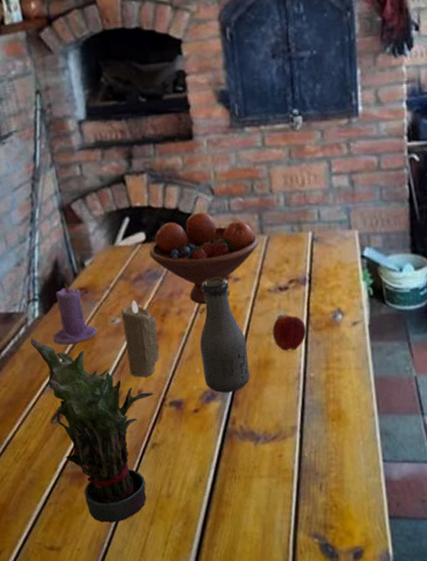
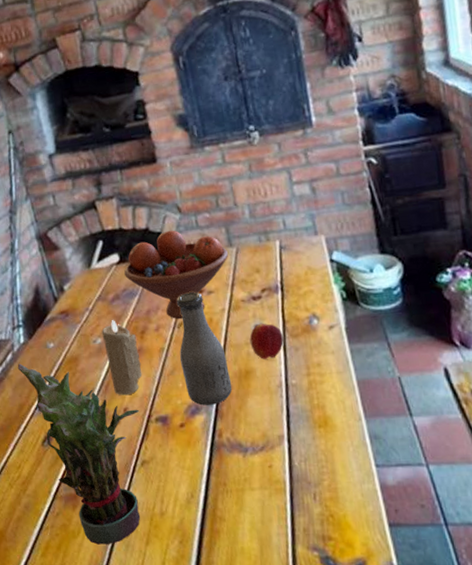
candle: present [53,283,97,345] -> none [38,308,80,368]

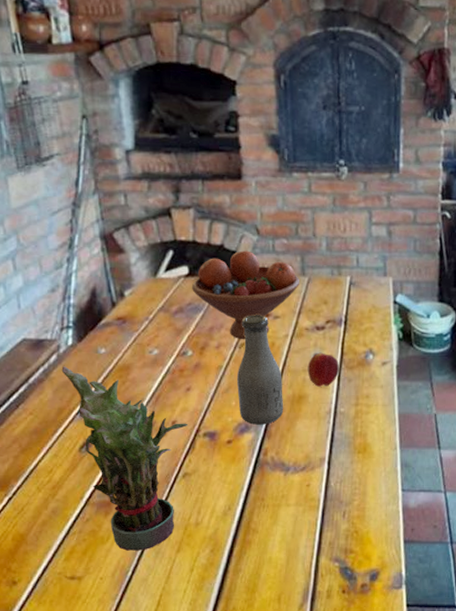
candle: present [101,320,143,396] -> none [159,333,197,409]

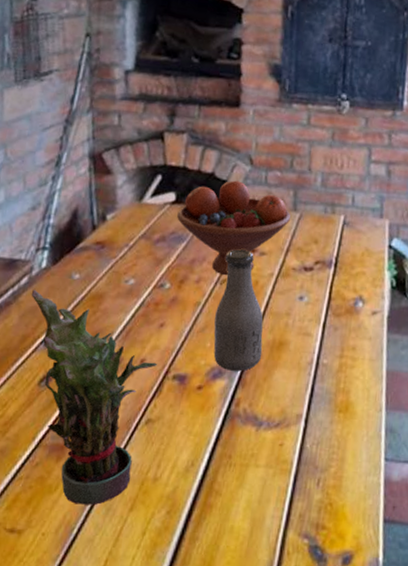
peach: present [307,352,340,387] -> none [290,295,326,334]

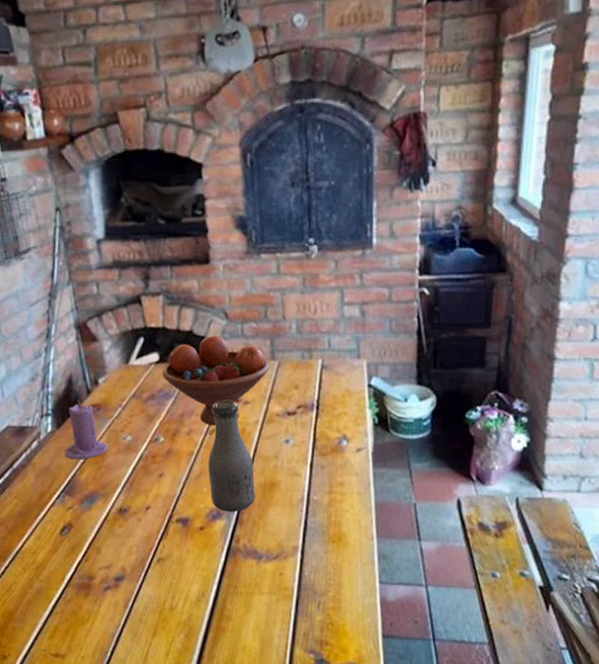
potted plant: present [31,289,158,505] -> none [42,452,162,633]
candle: none [57,235,108,302] -> present [65,399,108,460]

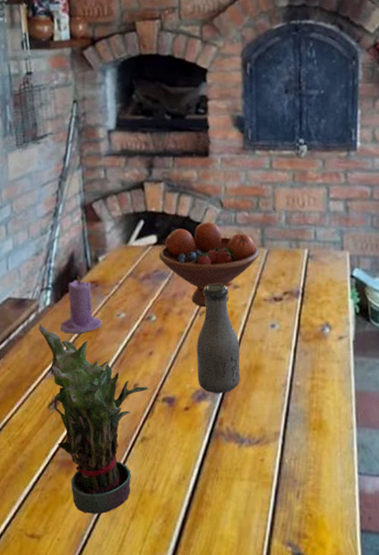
potted plant: none [42,452,162,633] -> present [38,325,149,514]

